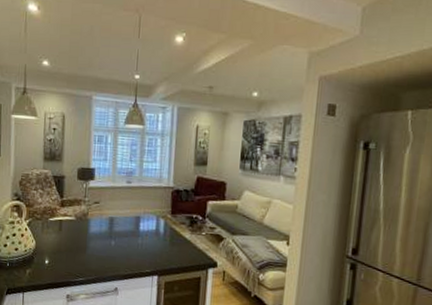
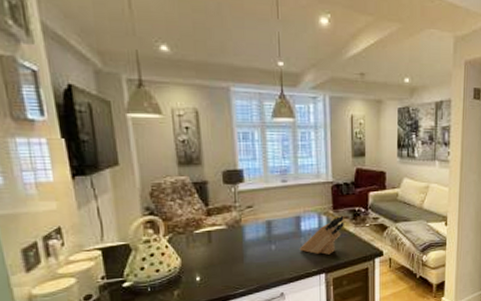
knife block: none [136,220,181,258] -> present [299,215,344,255]

